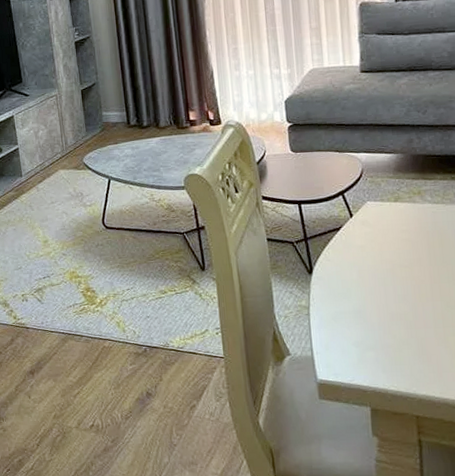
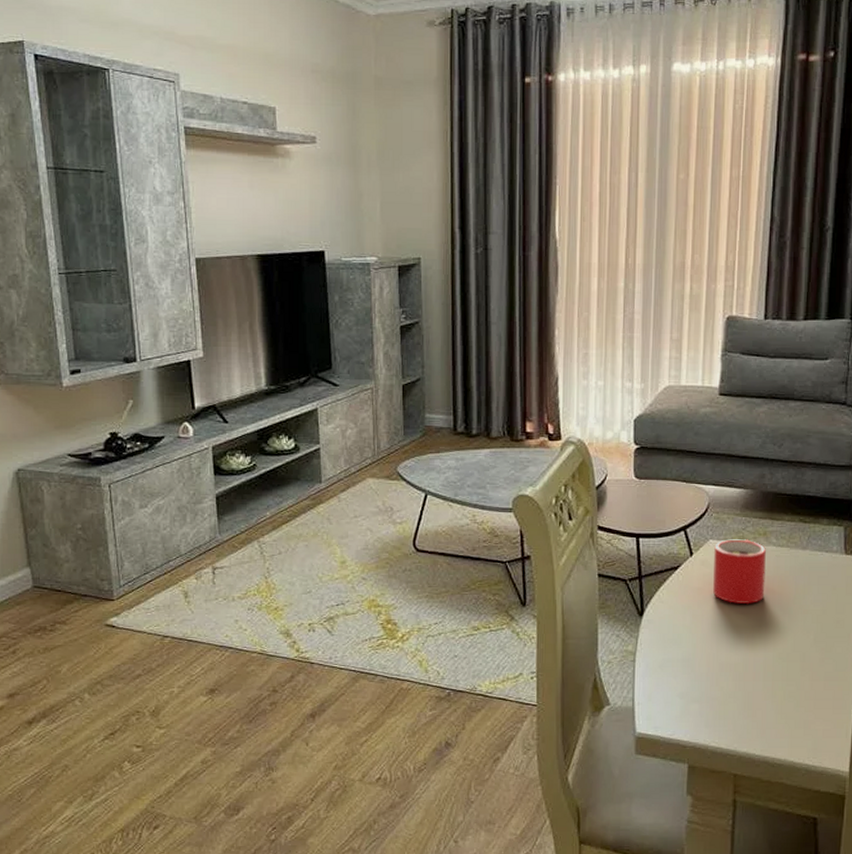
mug: none [371,199,426,258] -> present [713,539,766,605]

